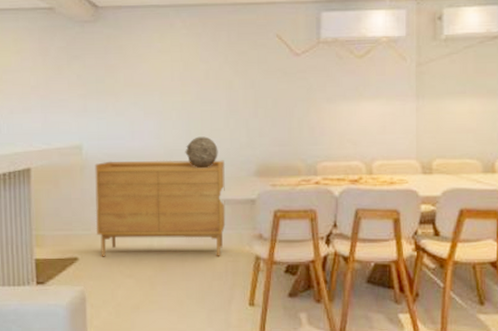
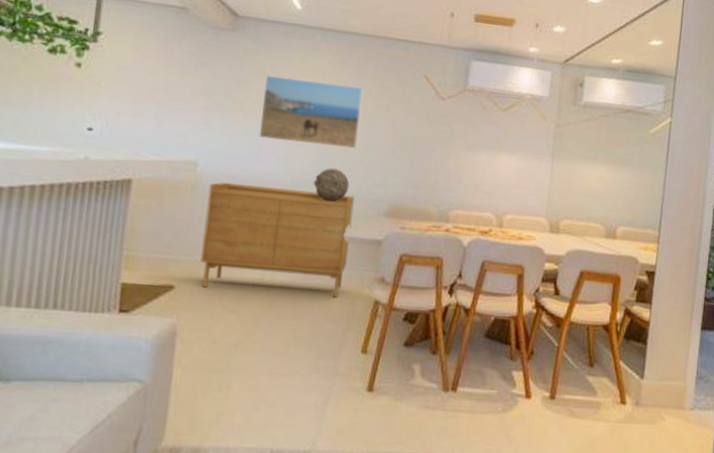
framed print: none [129,56,221,117] -> present [258,75,364,149]

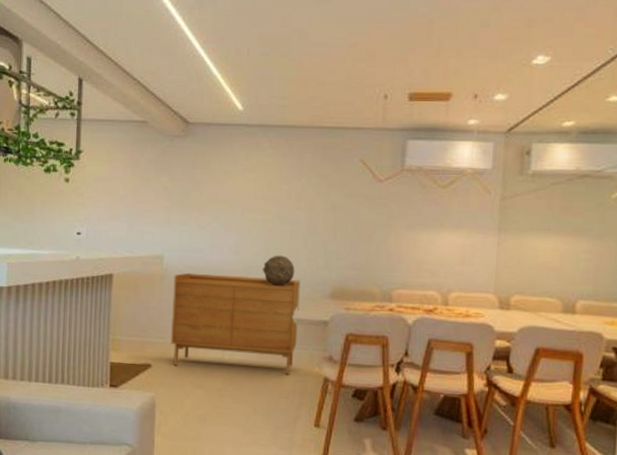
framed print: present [258,75,364,149] -> none [212,174,303,236]

